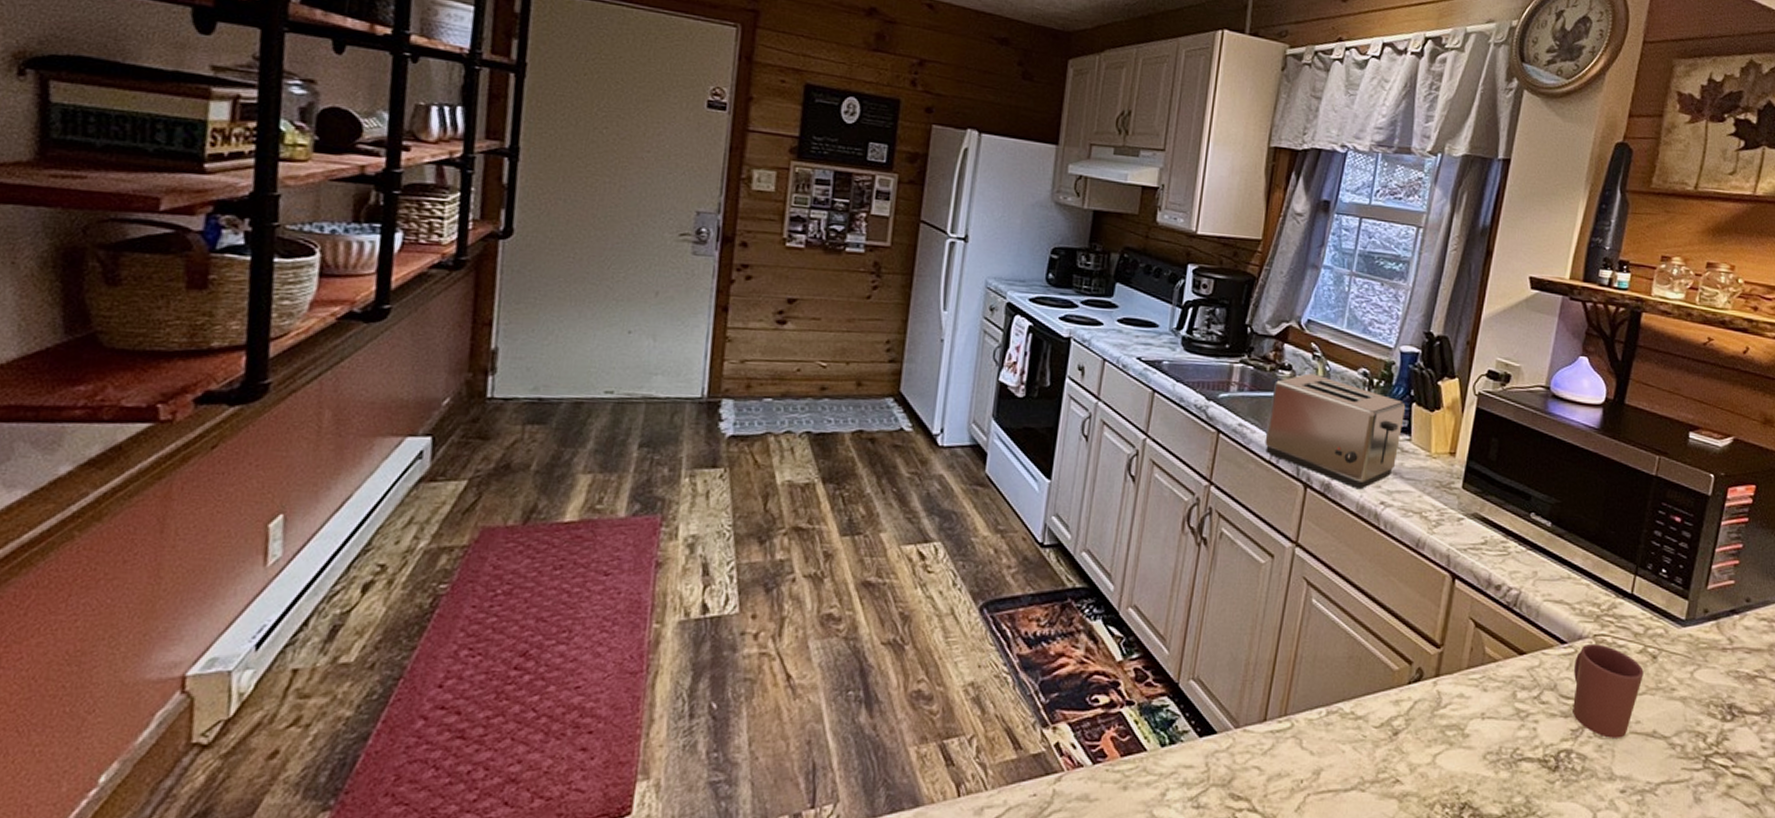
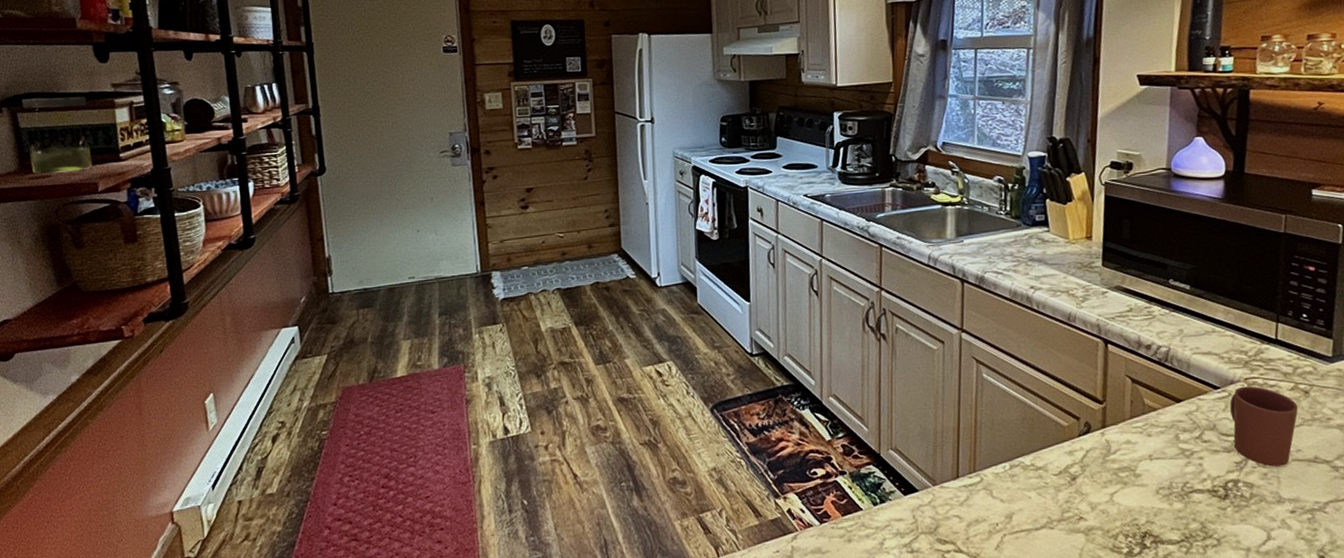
jar: none [56,62,168,177] -> present [22,96,92,174]
toaster: present [1265,373,1406,490] -> none [921,187,1041,279]

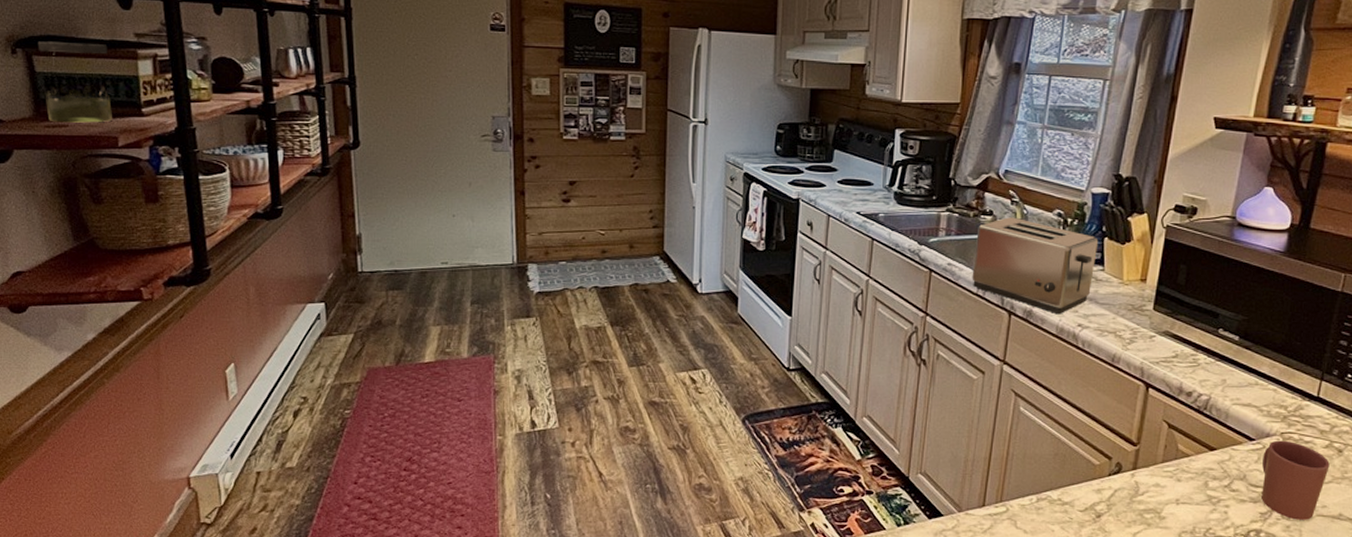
toaster: none [921,187,1041,279] -> present [972,217,1099,315]

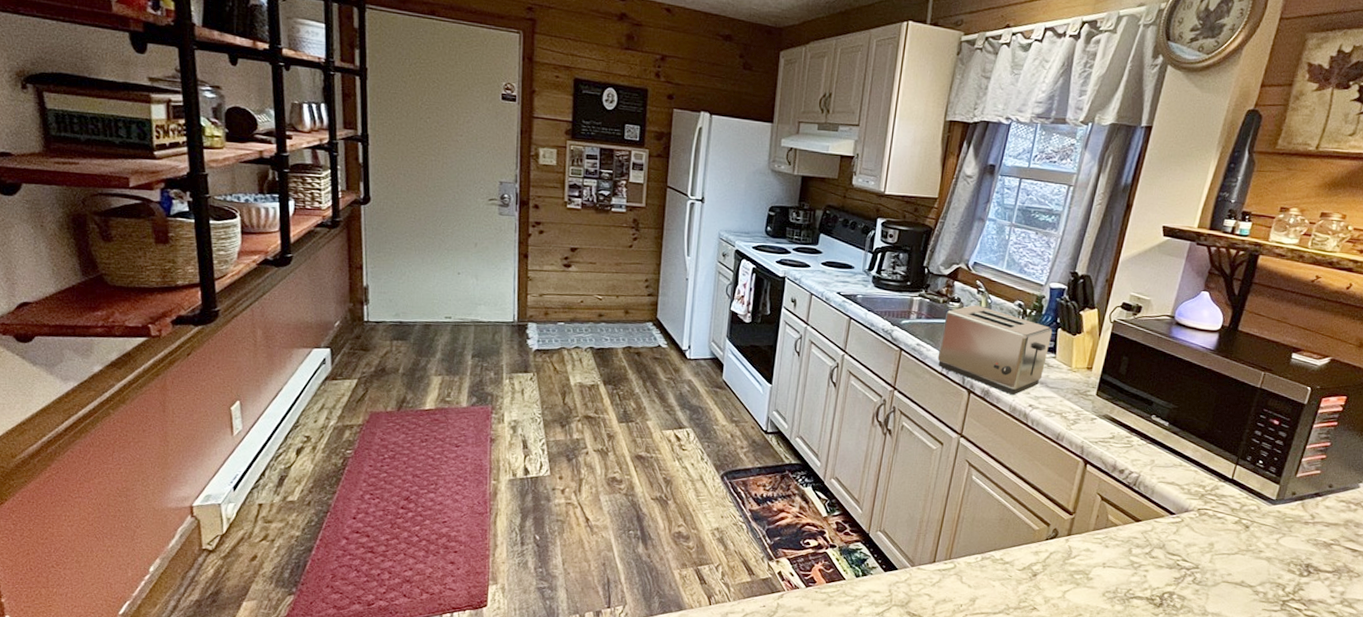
jar: present [38,41,112,123] -> none [49,78,124,162]
mug: present [1261,440,1330,520] -> none [1176,515,1237,586]

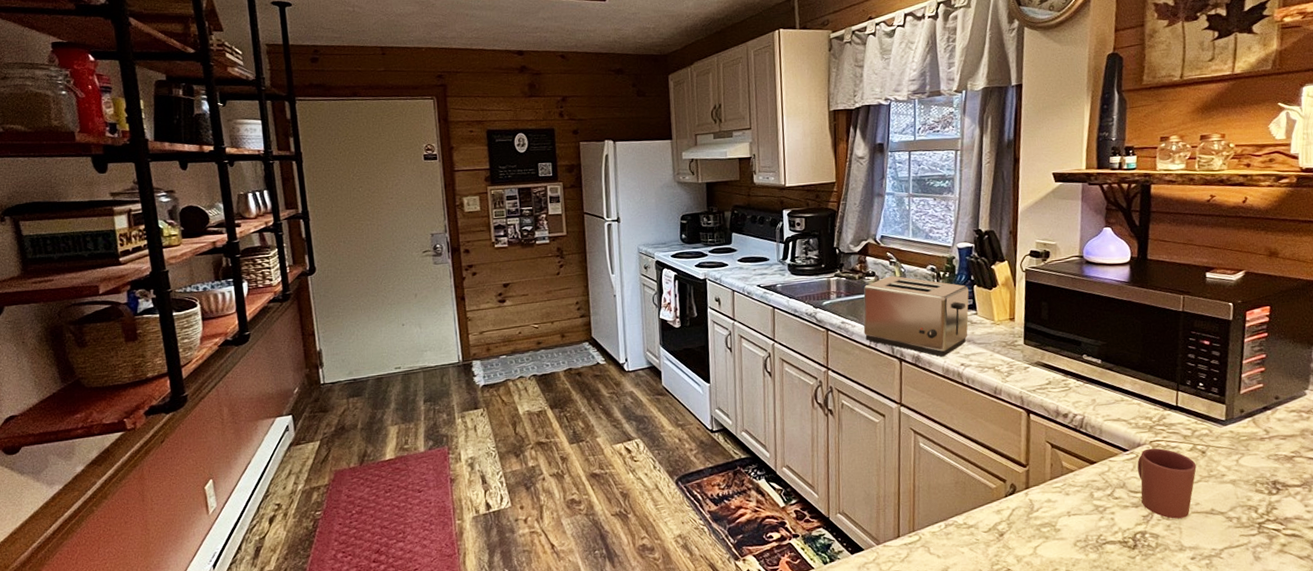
mug: none [1176,515,1237,586] -> present [1137,448,1197,519]

